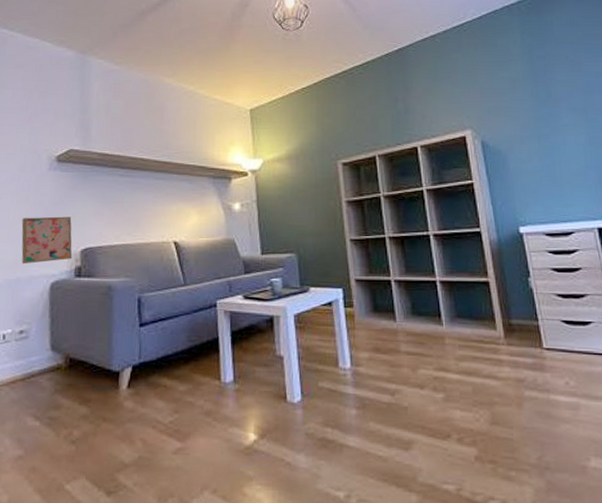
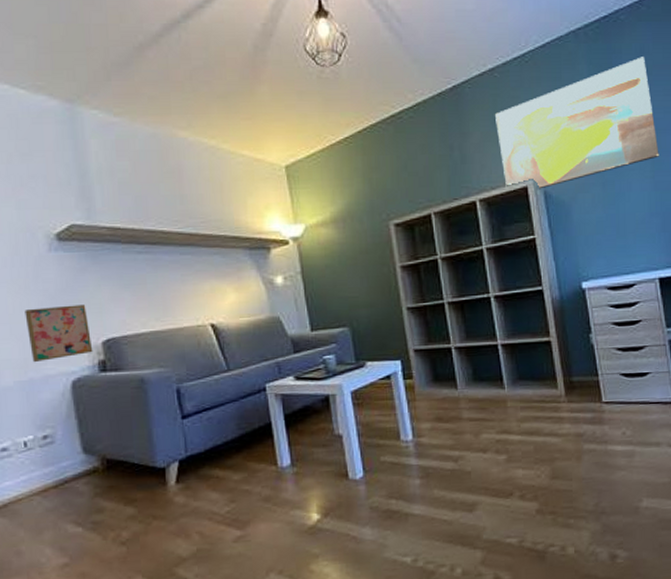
wall art: none [436,28,593,139] -> present [495,57,659,189]

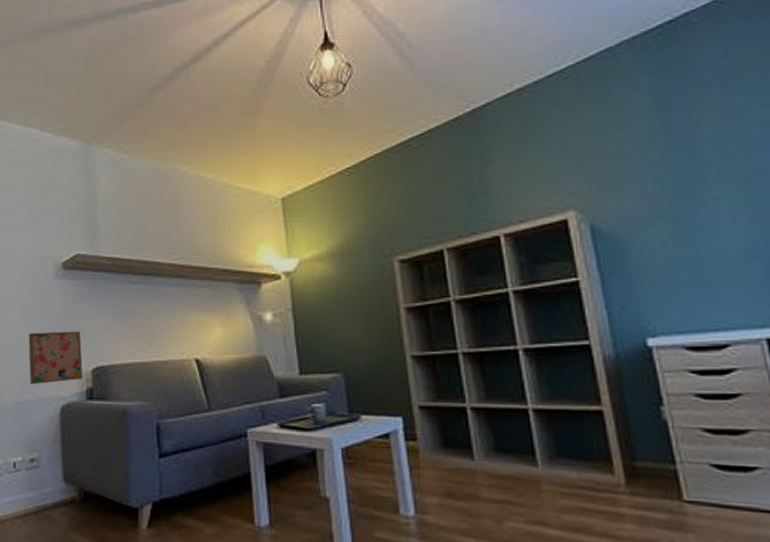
wall art: present [495,57,659,189] -> none [525,62,759,223]

